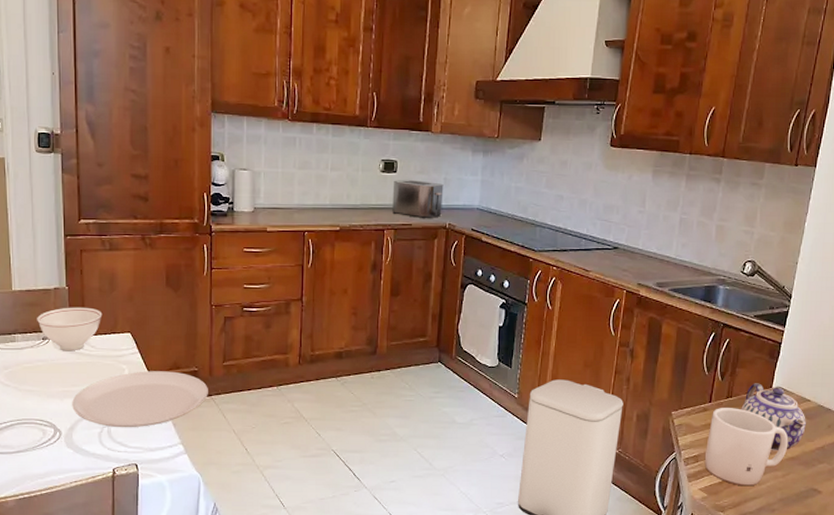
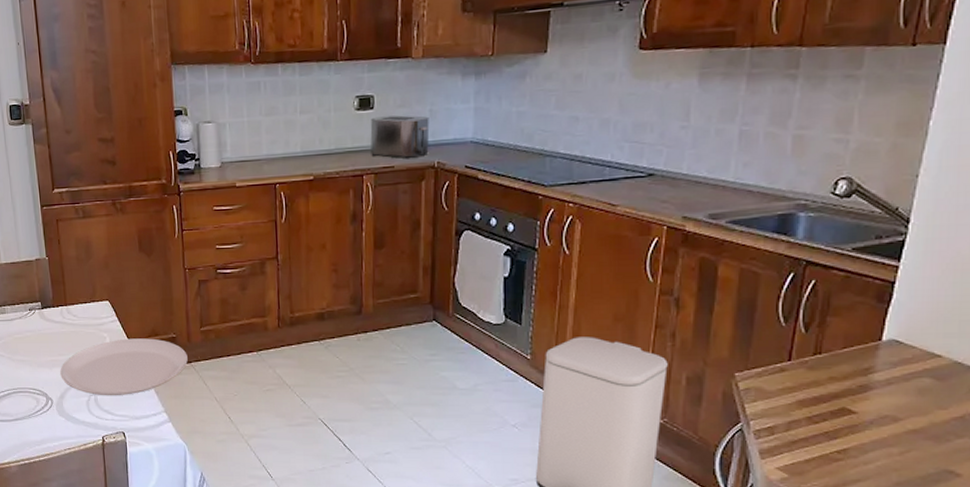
bowl: present [37,307,103,351] -> none [22,276,82,321]
mug: present [704,408,789,486] -> none [783,367,908,466]
teapot: present [741,383,806,451] -> none [835,335,935,422]

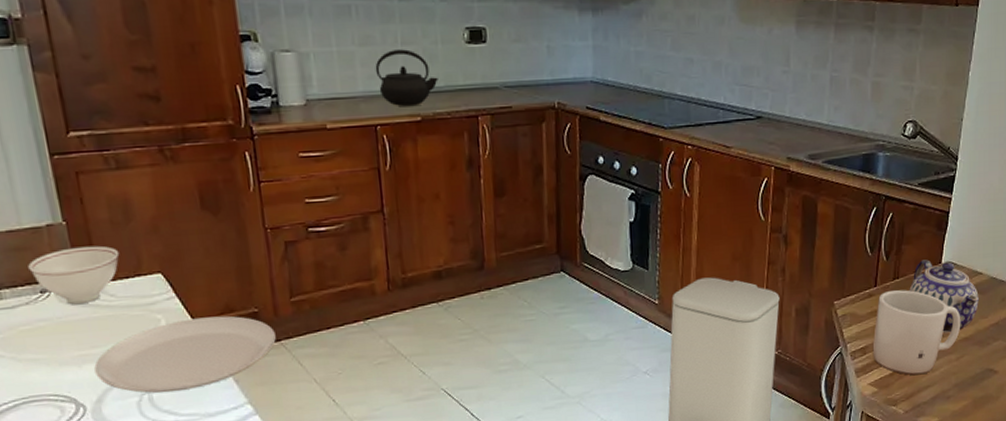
bowl: none [22,276,82,321] -> present [28,245,120,305]
kettle: none [277,117,330,168] -> present [375,49,438,107]
toaster: present [370,115,430,160] -> none [483,50,548,99]
mug: none [783,367,908,466] -> present [872,289,961,376]
teapot: none [835,335,935,422] -> present [909,259,979,333]

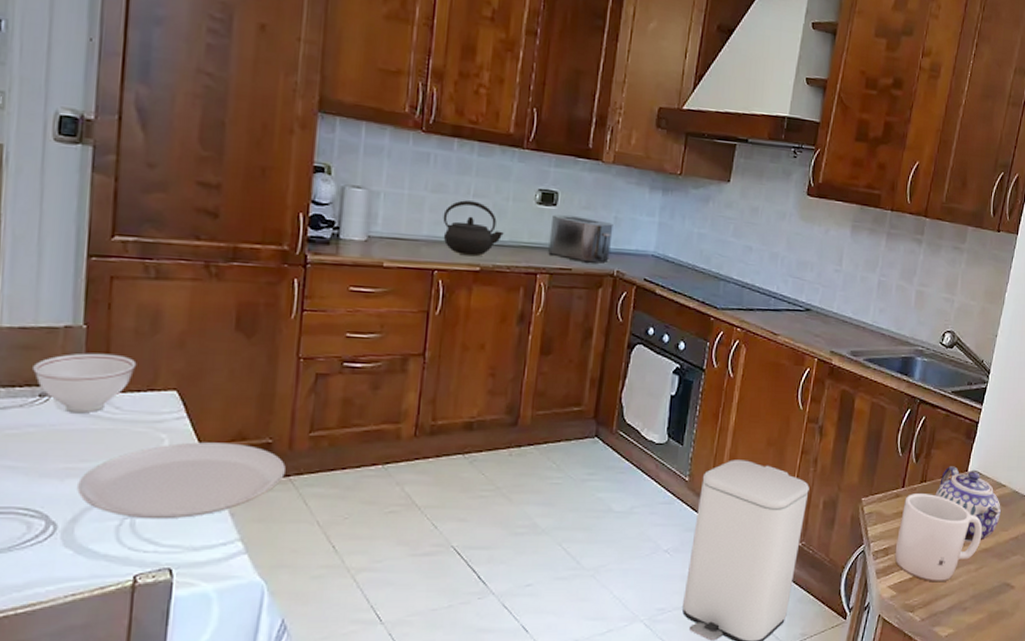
toaster: none [483,50,548,99] -> present [548,214,613,264]

